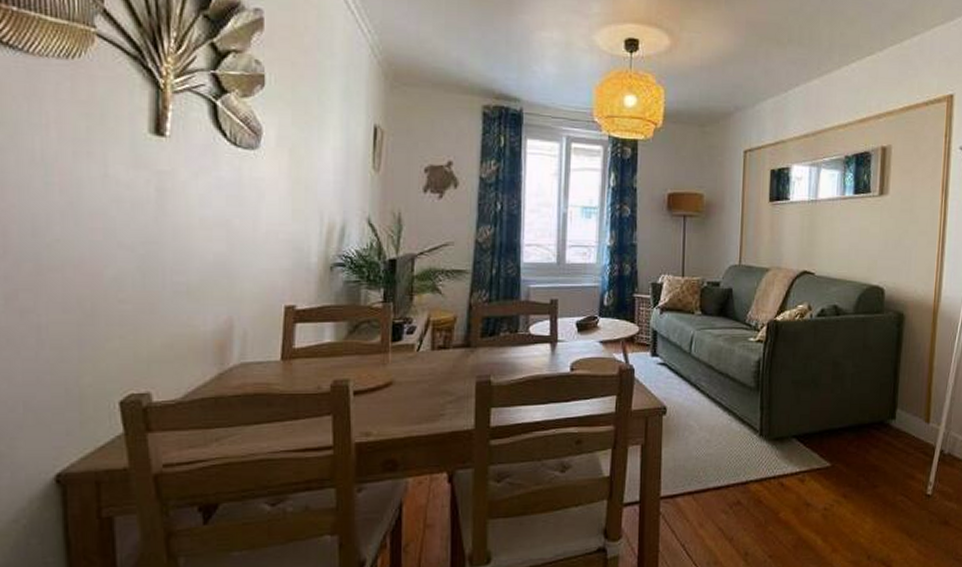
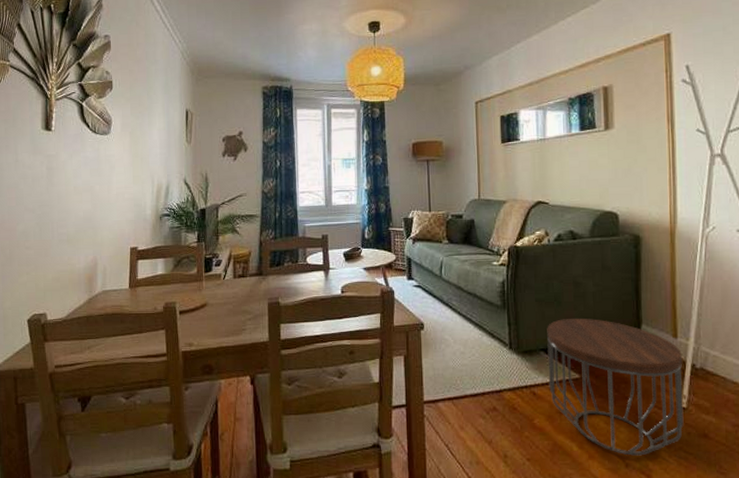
side table: none [798,401,932,547] -> present [547,318,684,456]

